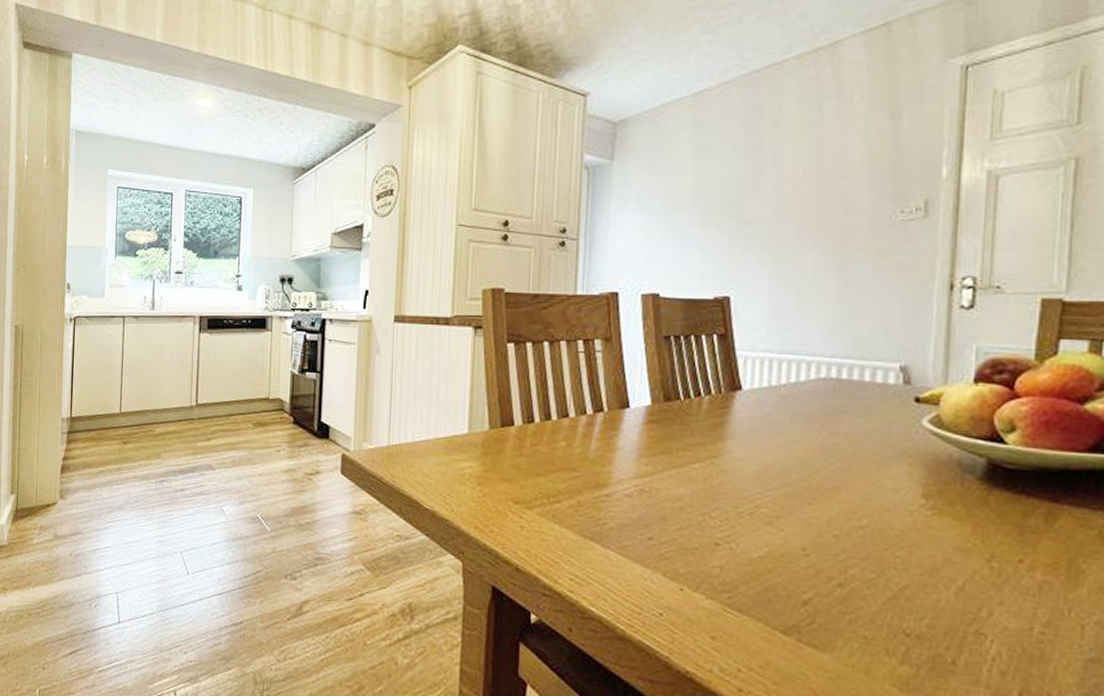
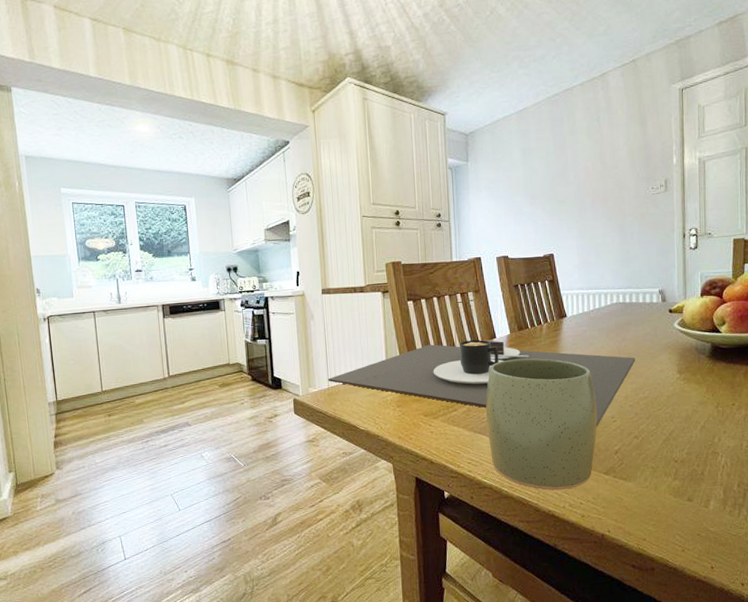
place setting: none [389,405,851,558] -> present [328,339,636,426]
mug: none [602,440,779,646] -> present [485,358,598,491]

